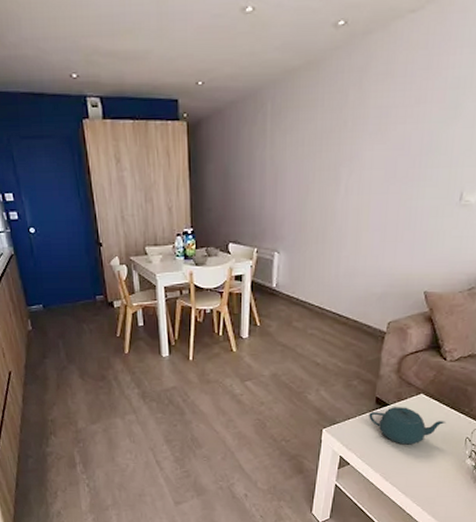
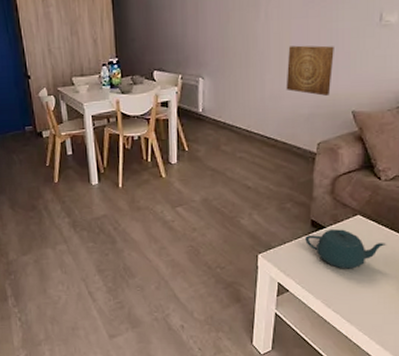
wall art: none [360,222,412,275] -> present [286,45,334,96]

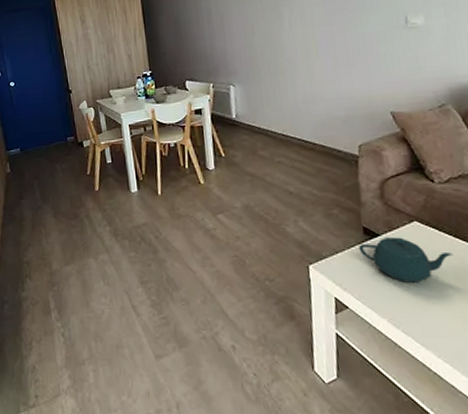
wall art: present [286,45,334,96] -> none [315,50,365,98]

